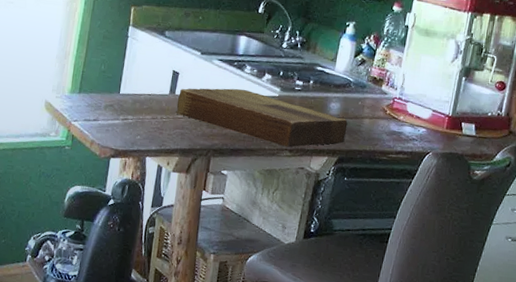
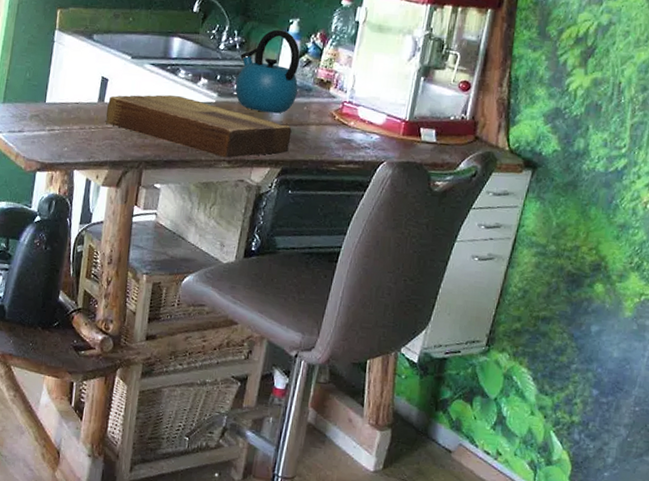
kettle: none [296,31,356,108] -> present [235,29,301,114]

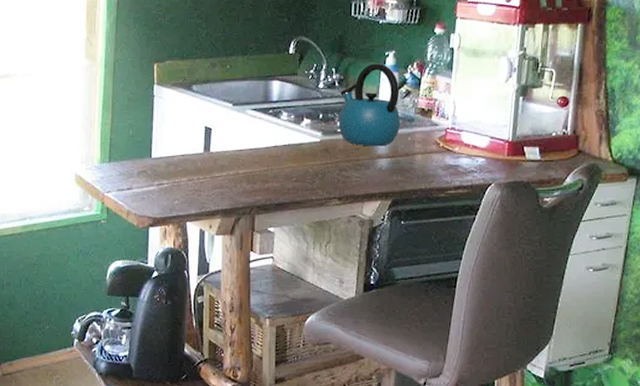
cutting board: present [105,95,292,158] -> none [213,139,398,195]

